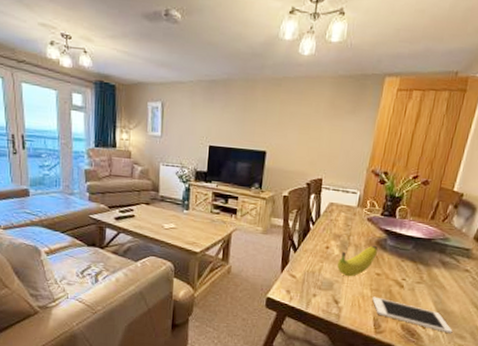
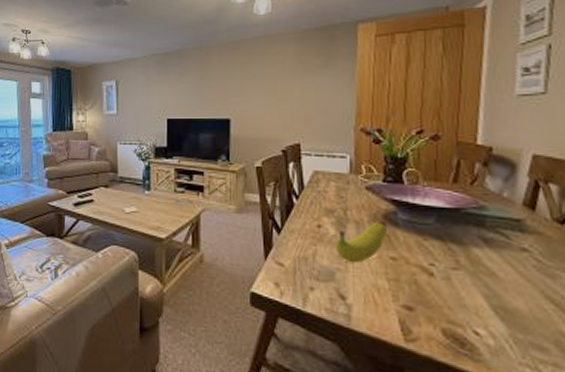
cell phone: present [372,296,453,334] -> none [392,289,525,344]

